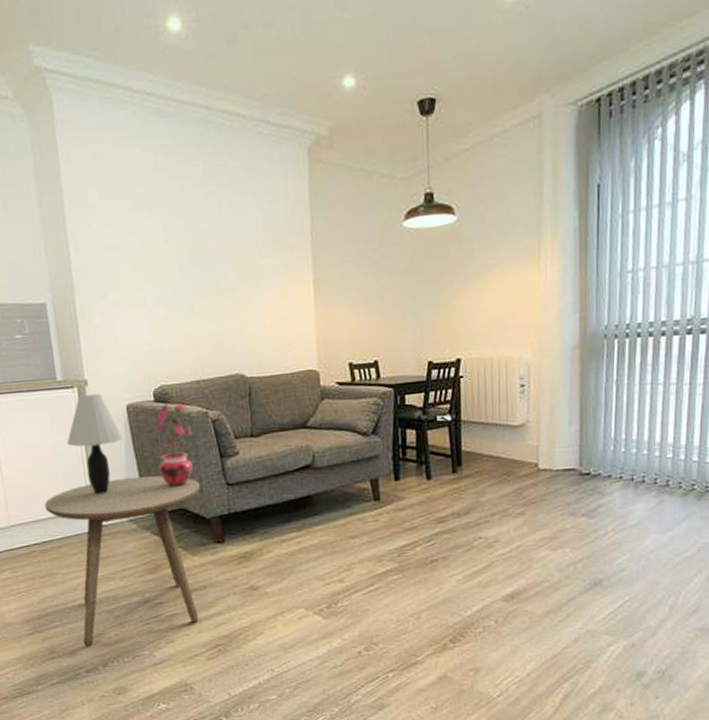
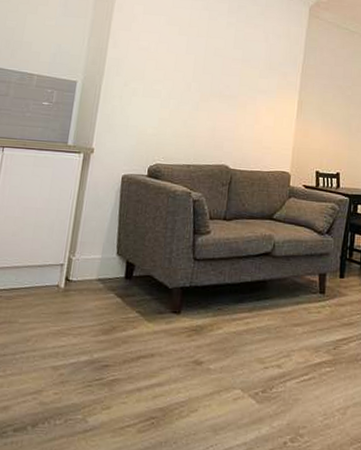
side table: present [44,476,201,646] -> none [19,239,170,402]
table lamp: present [67,394,123,495] -> none [60,160,112,252]
potted plant: present [152,402,194,488] -> none [136,179,176,255]

